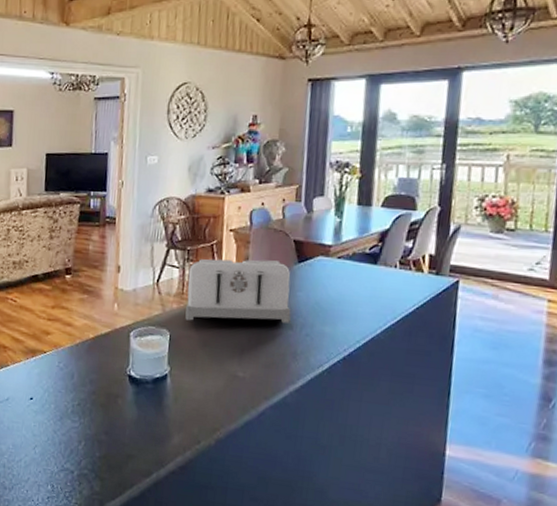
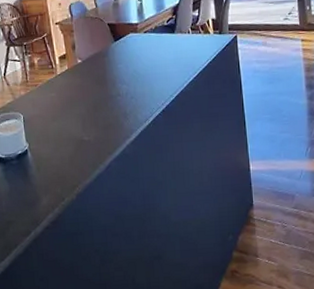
toaster: present [185,258,291,323] -> none [28,42,117,103]

